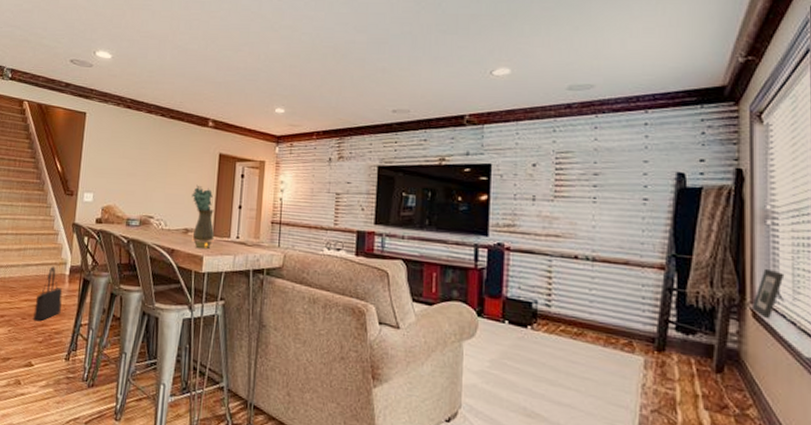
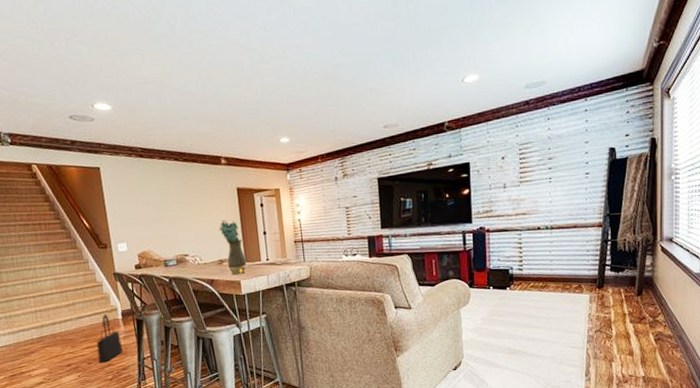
picture frame: present [751,268,785,319] -> none [660,213,683,251]

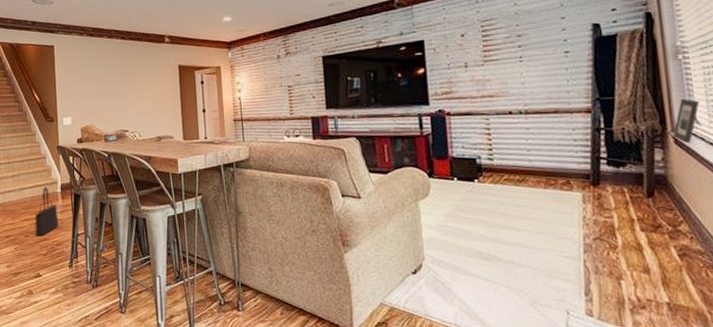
vase: present [219,219,247,274] -> none [159,96,185,152]
picture frame: none [660,213,683,251] -> present [672,98,701,144]

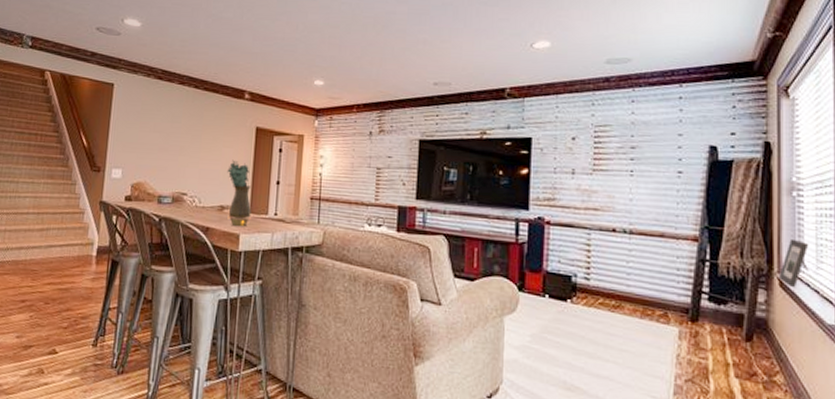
tote bag: present [34,186,59,237] -> none [56,247,90,306]
vase: none [159,96,185,152] -> present [227,159,252,226]

